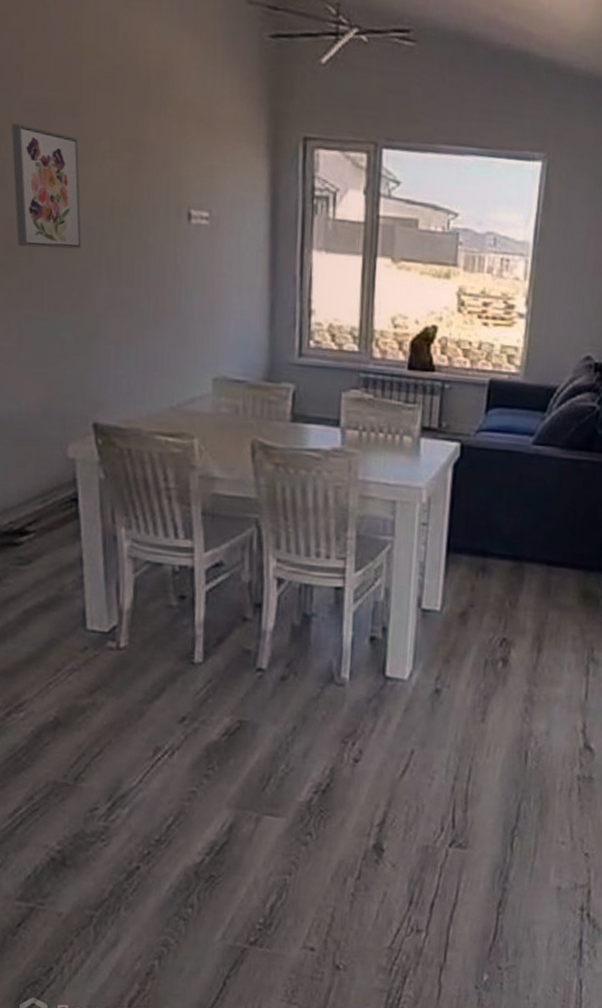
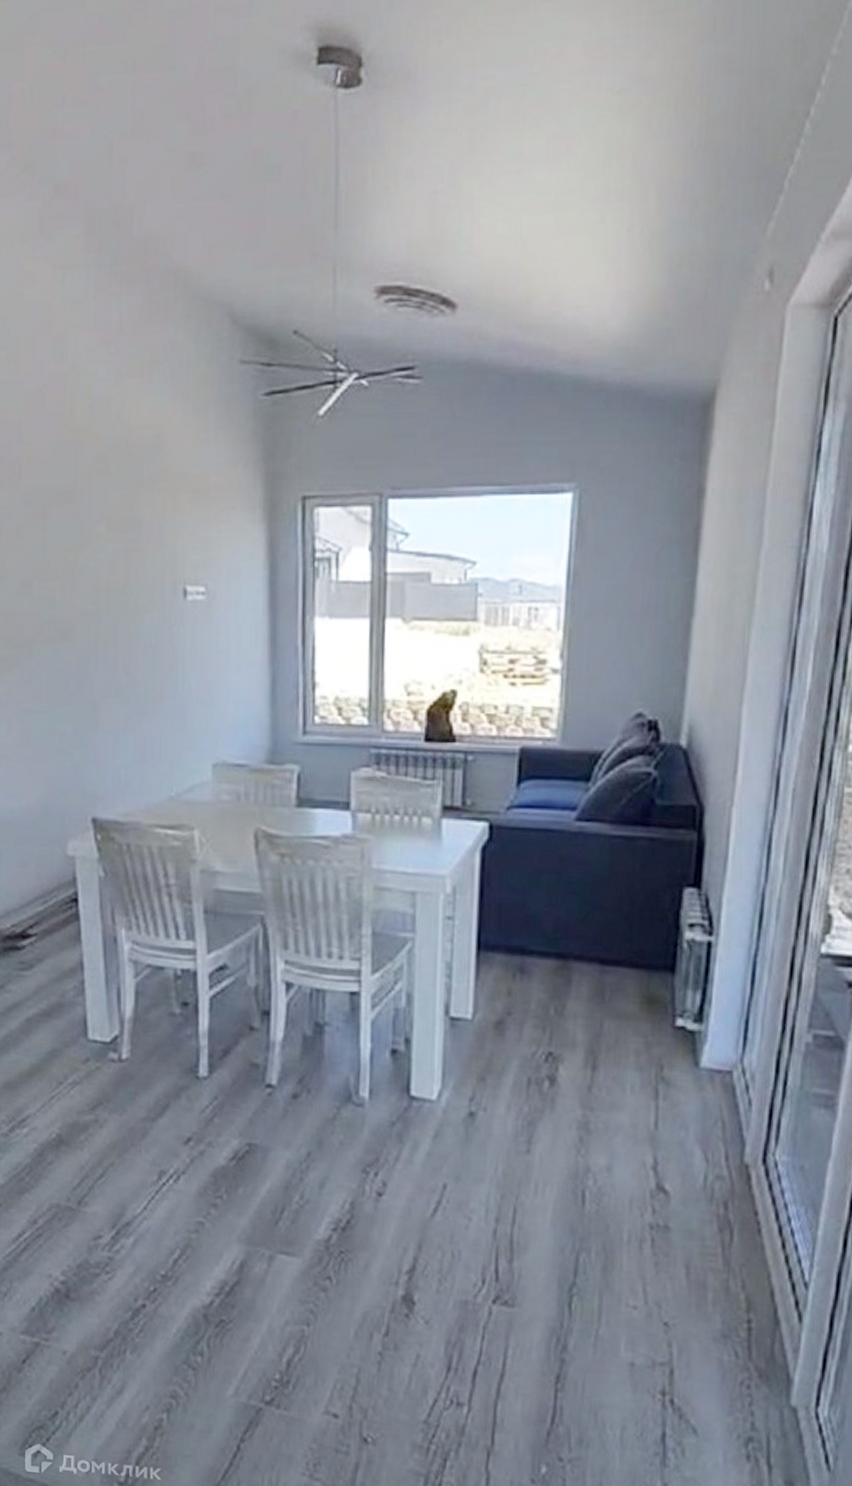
wall art: present [12,123,81,250] -> none [11,516,78,639]

